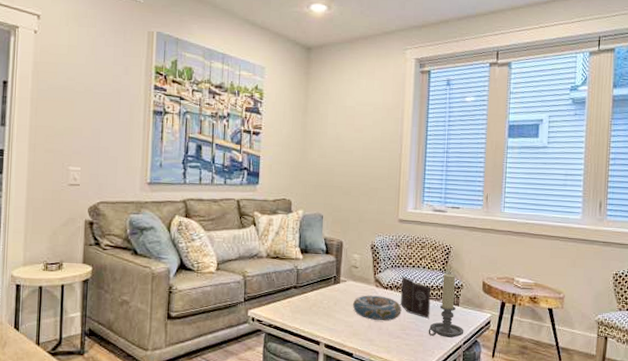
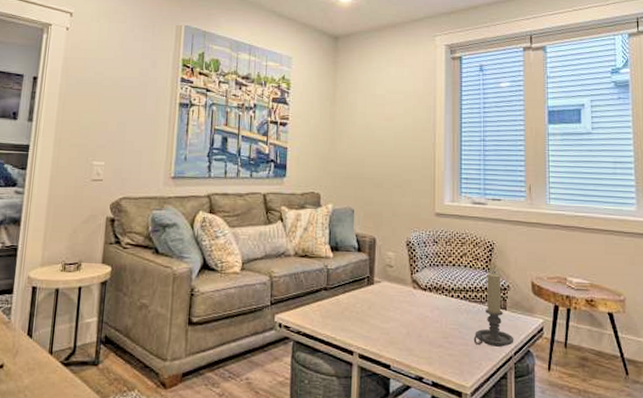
decorative bowl: present [352,295,402,322] -> none [388,298,443,328]
book: present [401,276,431,319] -> none [442,275,475,325]

